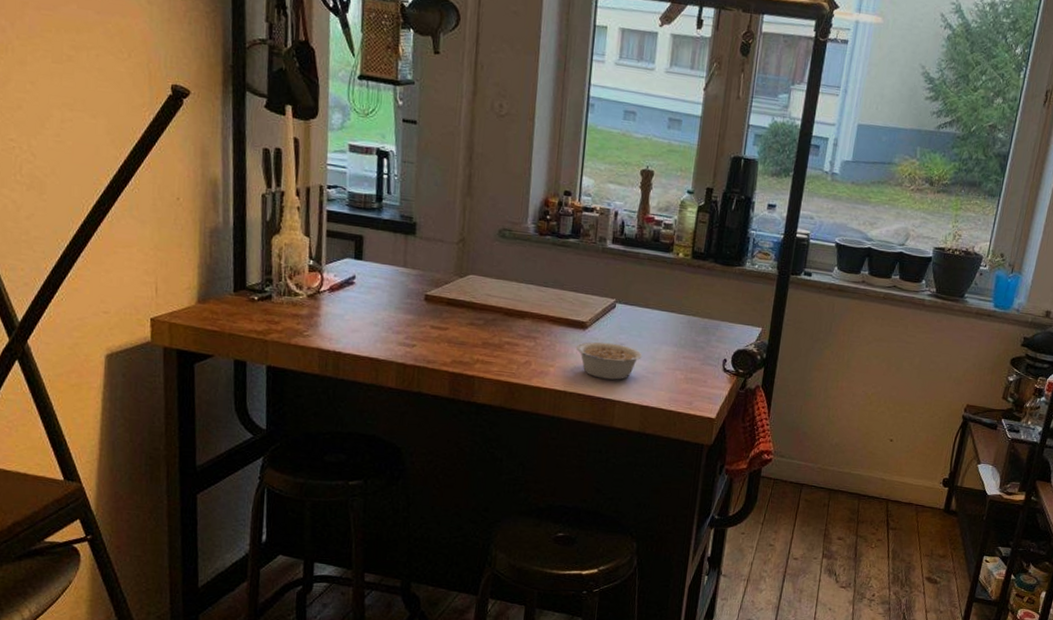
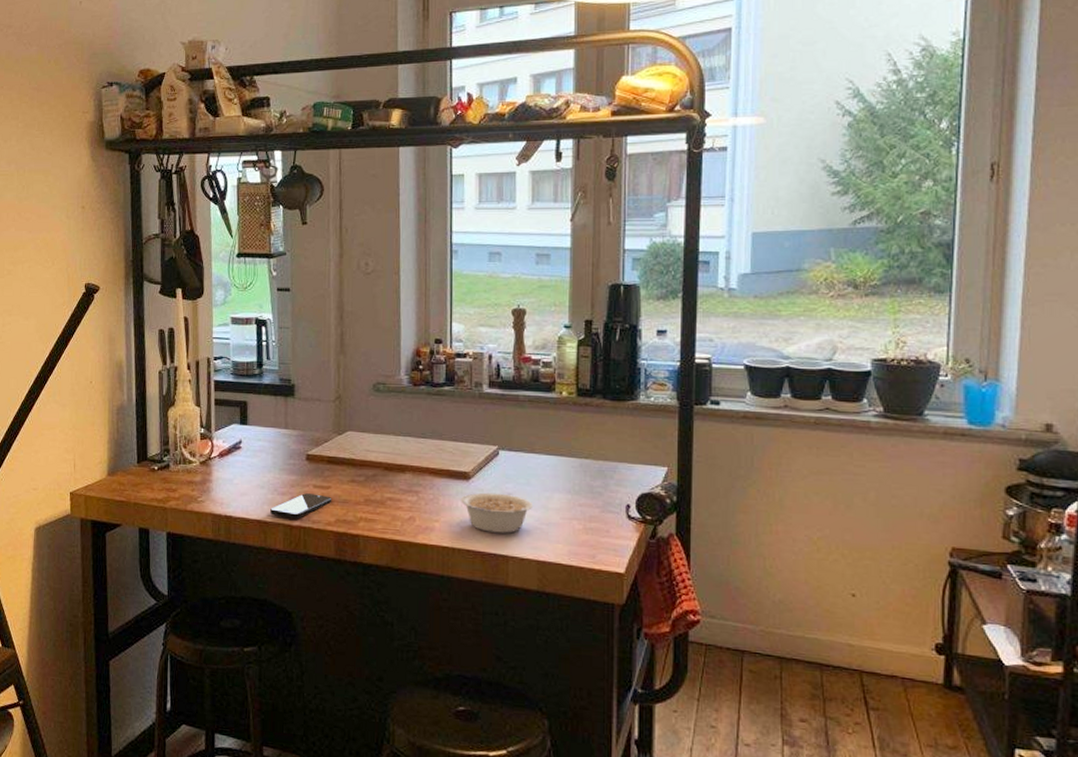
smartphone: none [383,333,450,359] -> present [270,493,332,519]

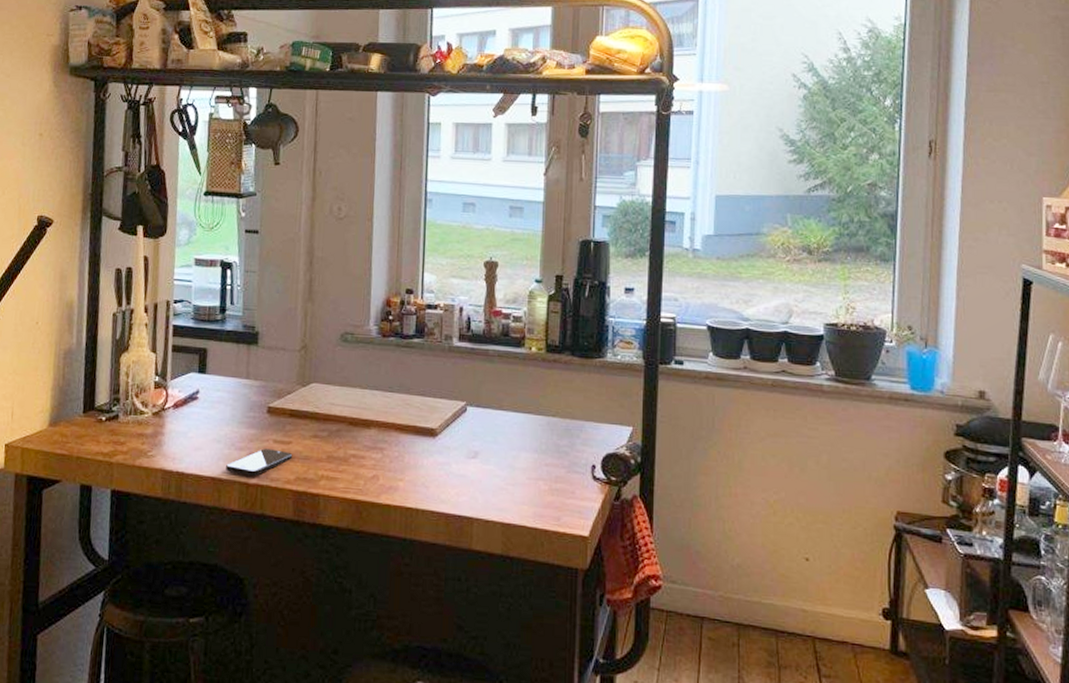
legume: present [461,492,534,534] -> none [427,450,500,494]

